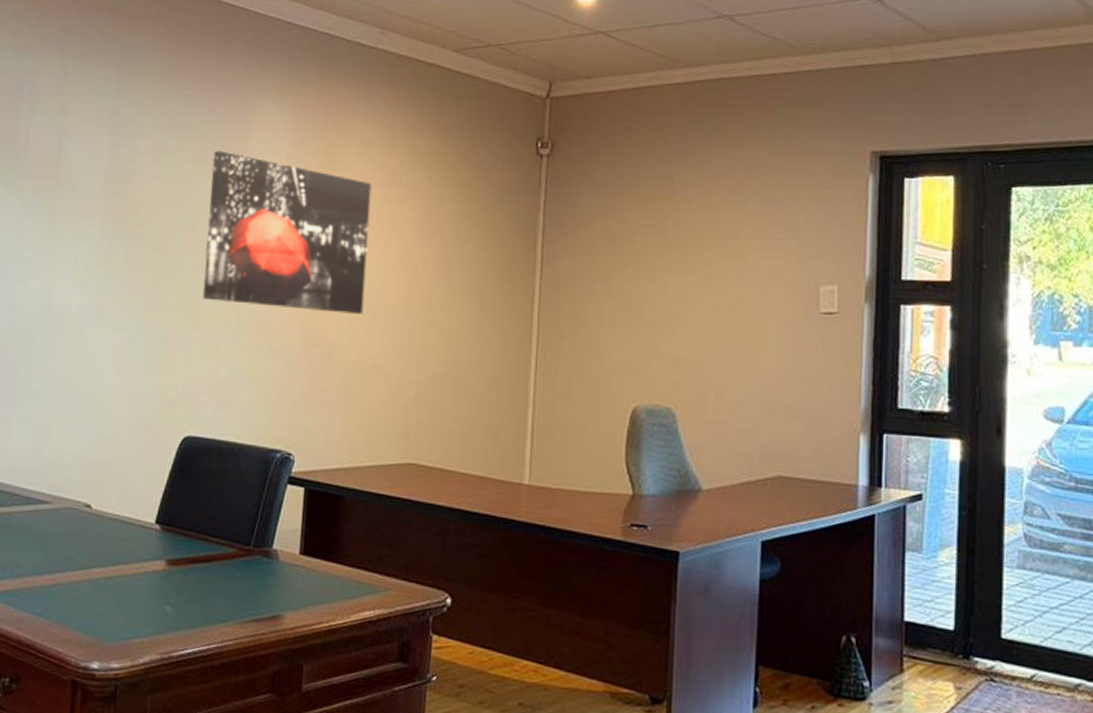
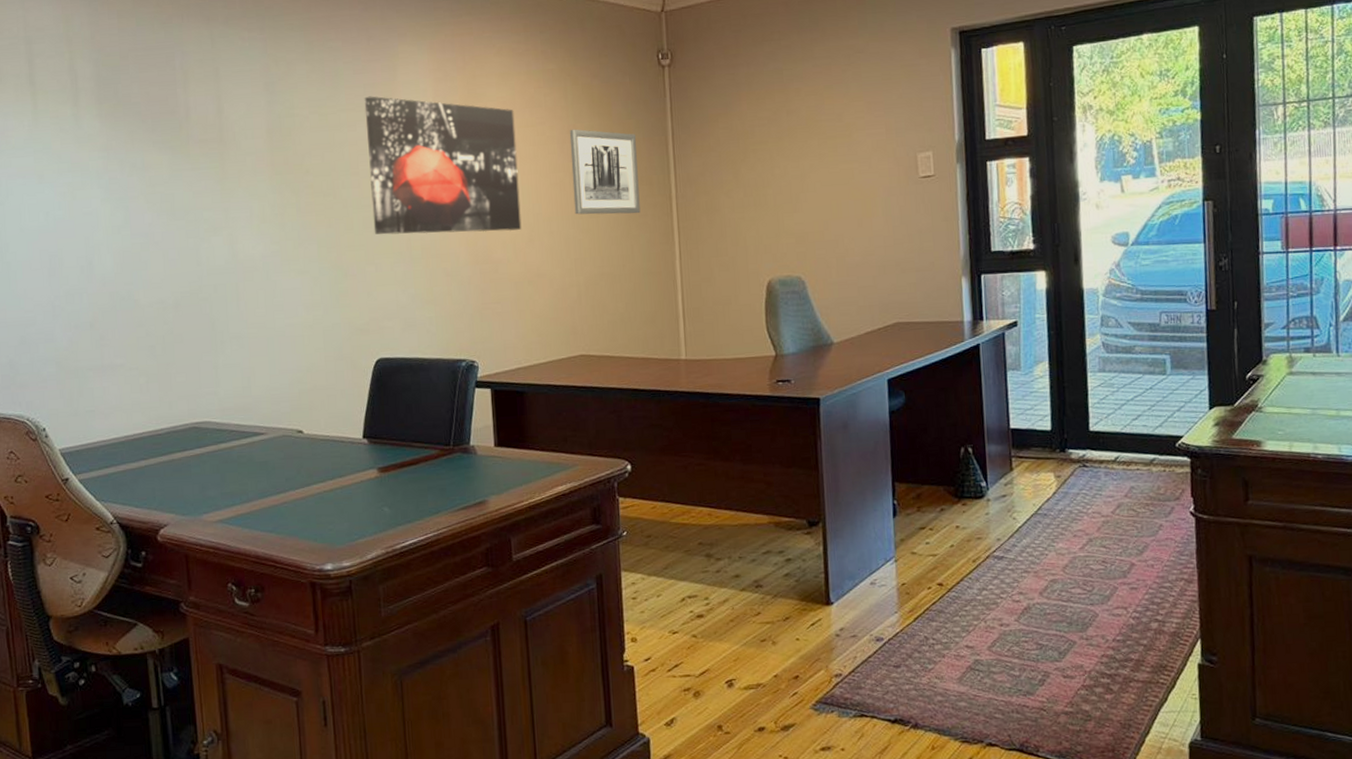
wall art: none [424,211,503,313] -> present [569,129,641,215]

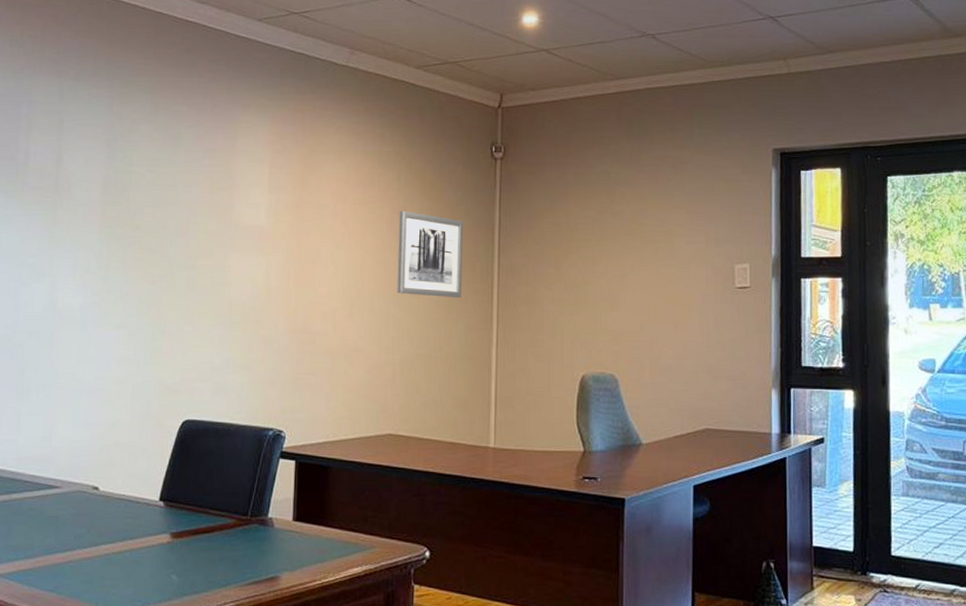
wall art: present [364,96,522,235] -> none [196,160,347,304]

